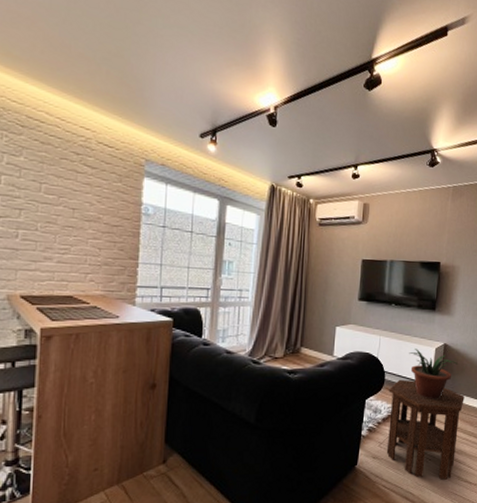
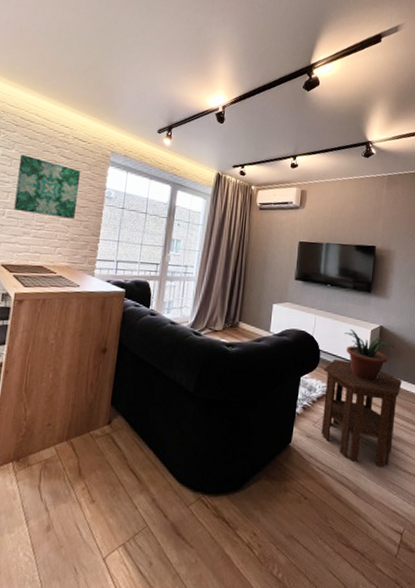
wall art: none [29,163,110,241] -> present [14,154,81,220]

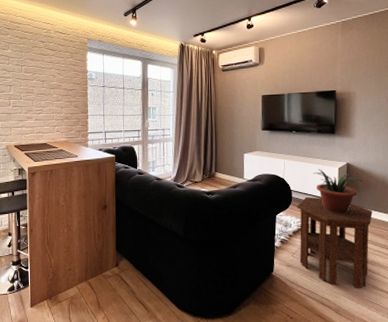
wall art: present [14,154,81,220] -> none [14,52,66,102]

